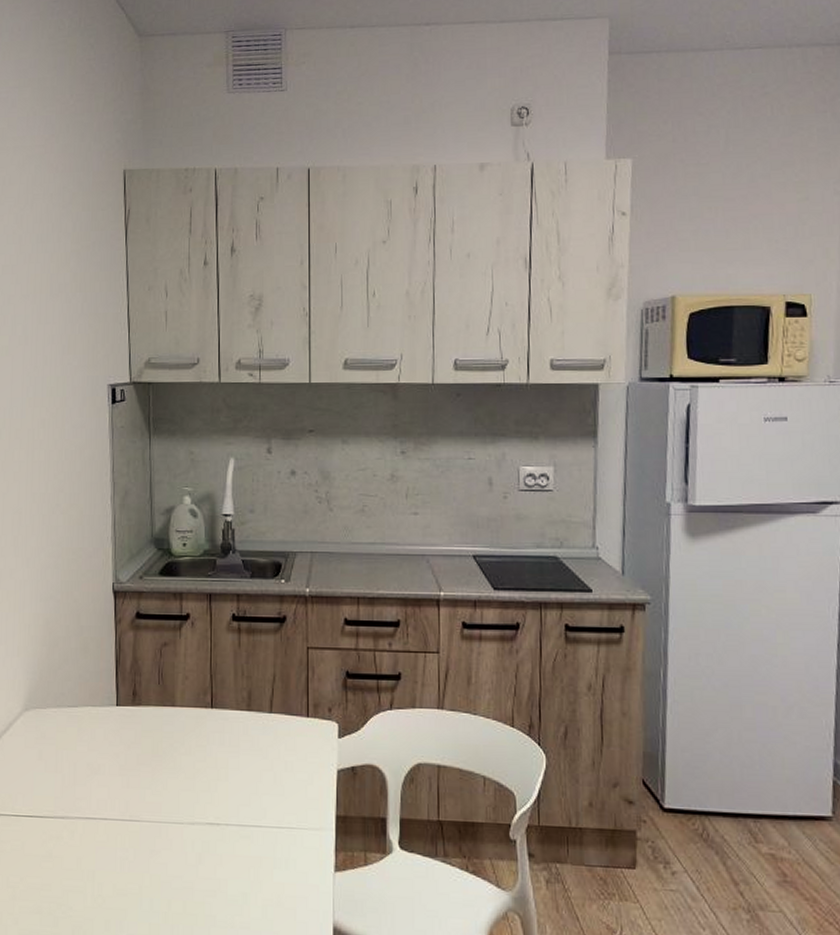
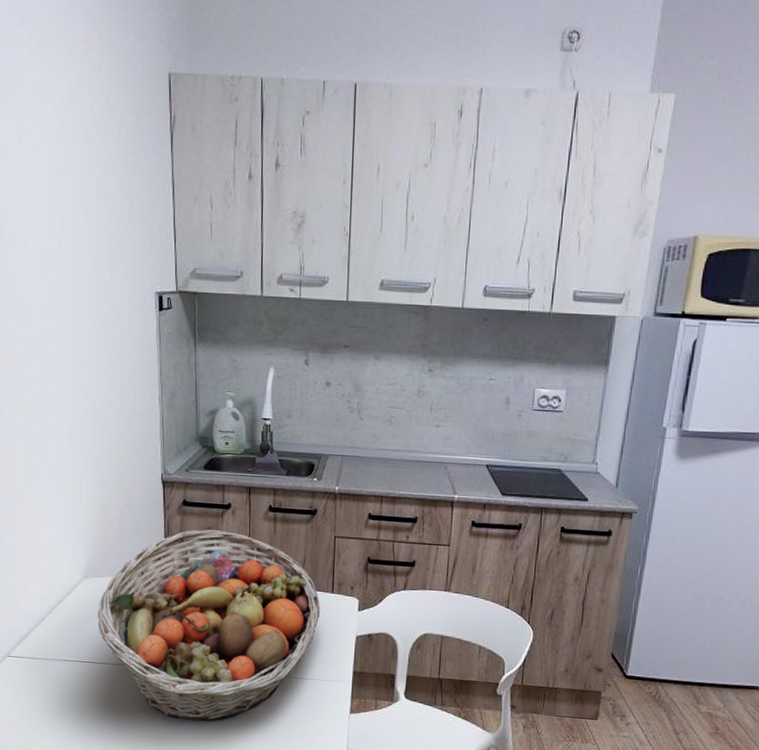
fruit basket: none [38,646,295,889] -> present [98,529,321,722]

